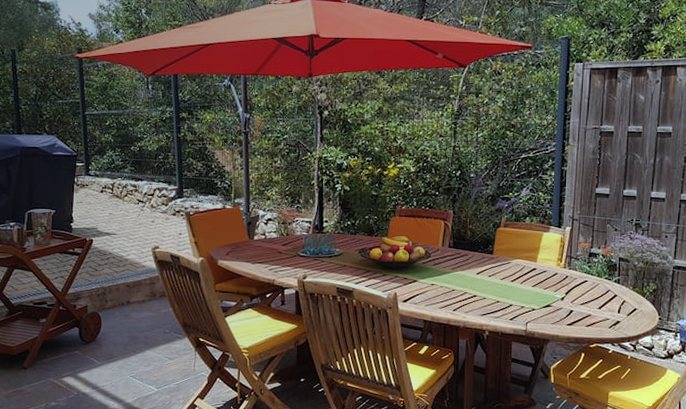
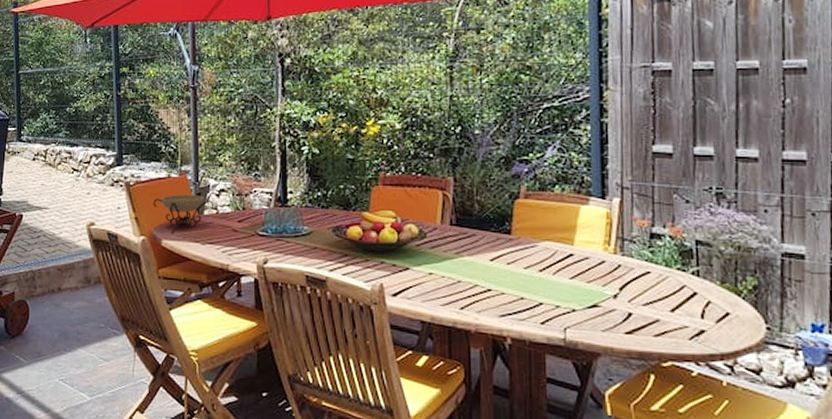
decorative bowl: none [210,223,263,250] -> present [153,195,215,227]

